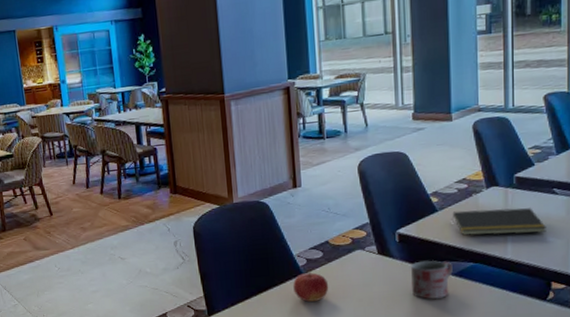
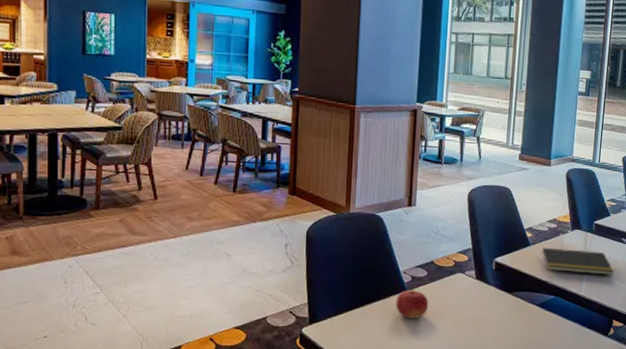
mug: present [411,260,453,299] -> none [501,289,537,326]

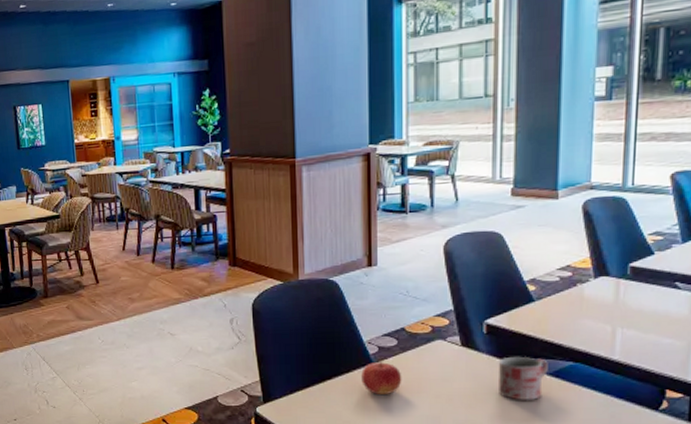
mug: none [501,289,537,326] -> present [499,356,548,400]
notepad: present [540,247,614,276] -> none [550,301,664,333]

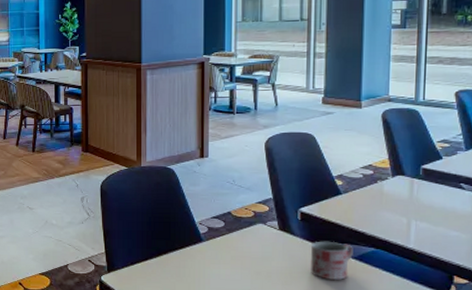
fruit: present [361,361,402,394] -> none [193,240,228,269]

